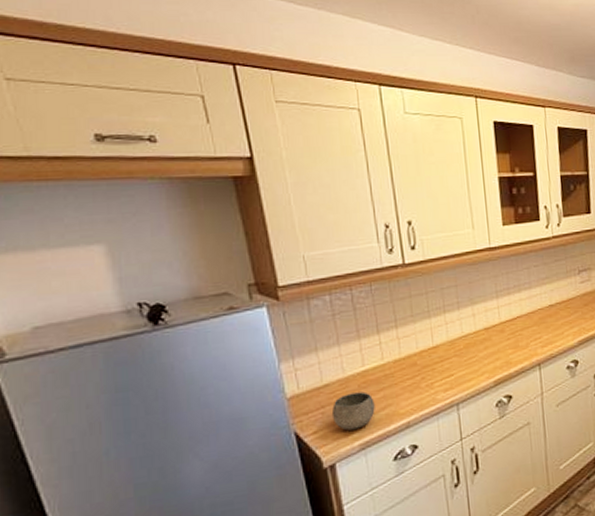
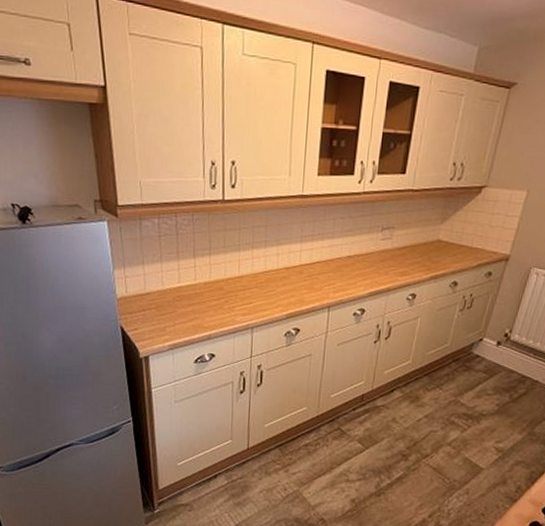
bowl: present [331,391,375,431] -> none [150,303,185,333]

